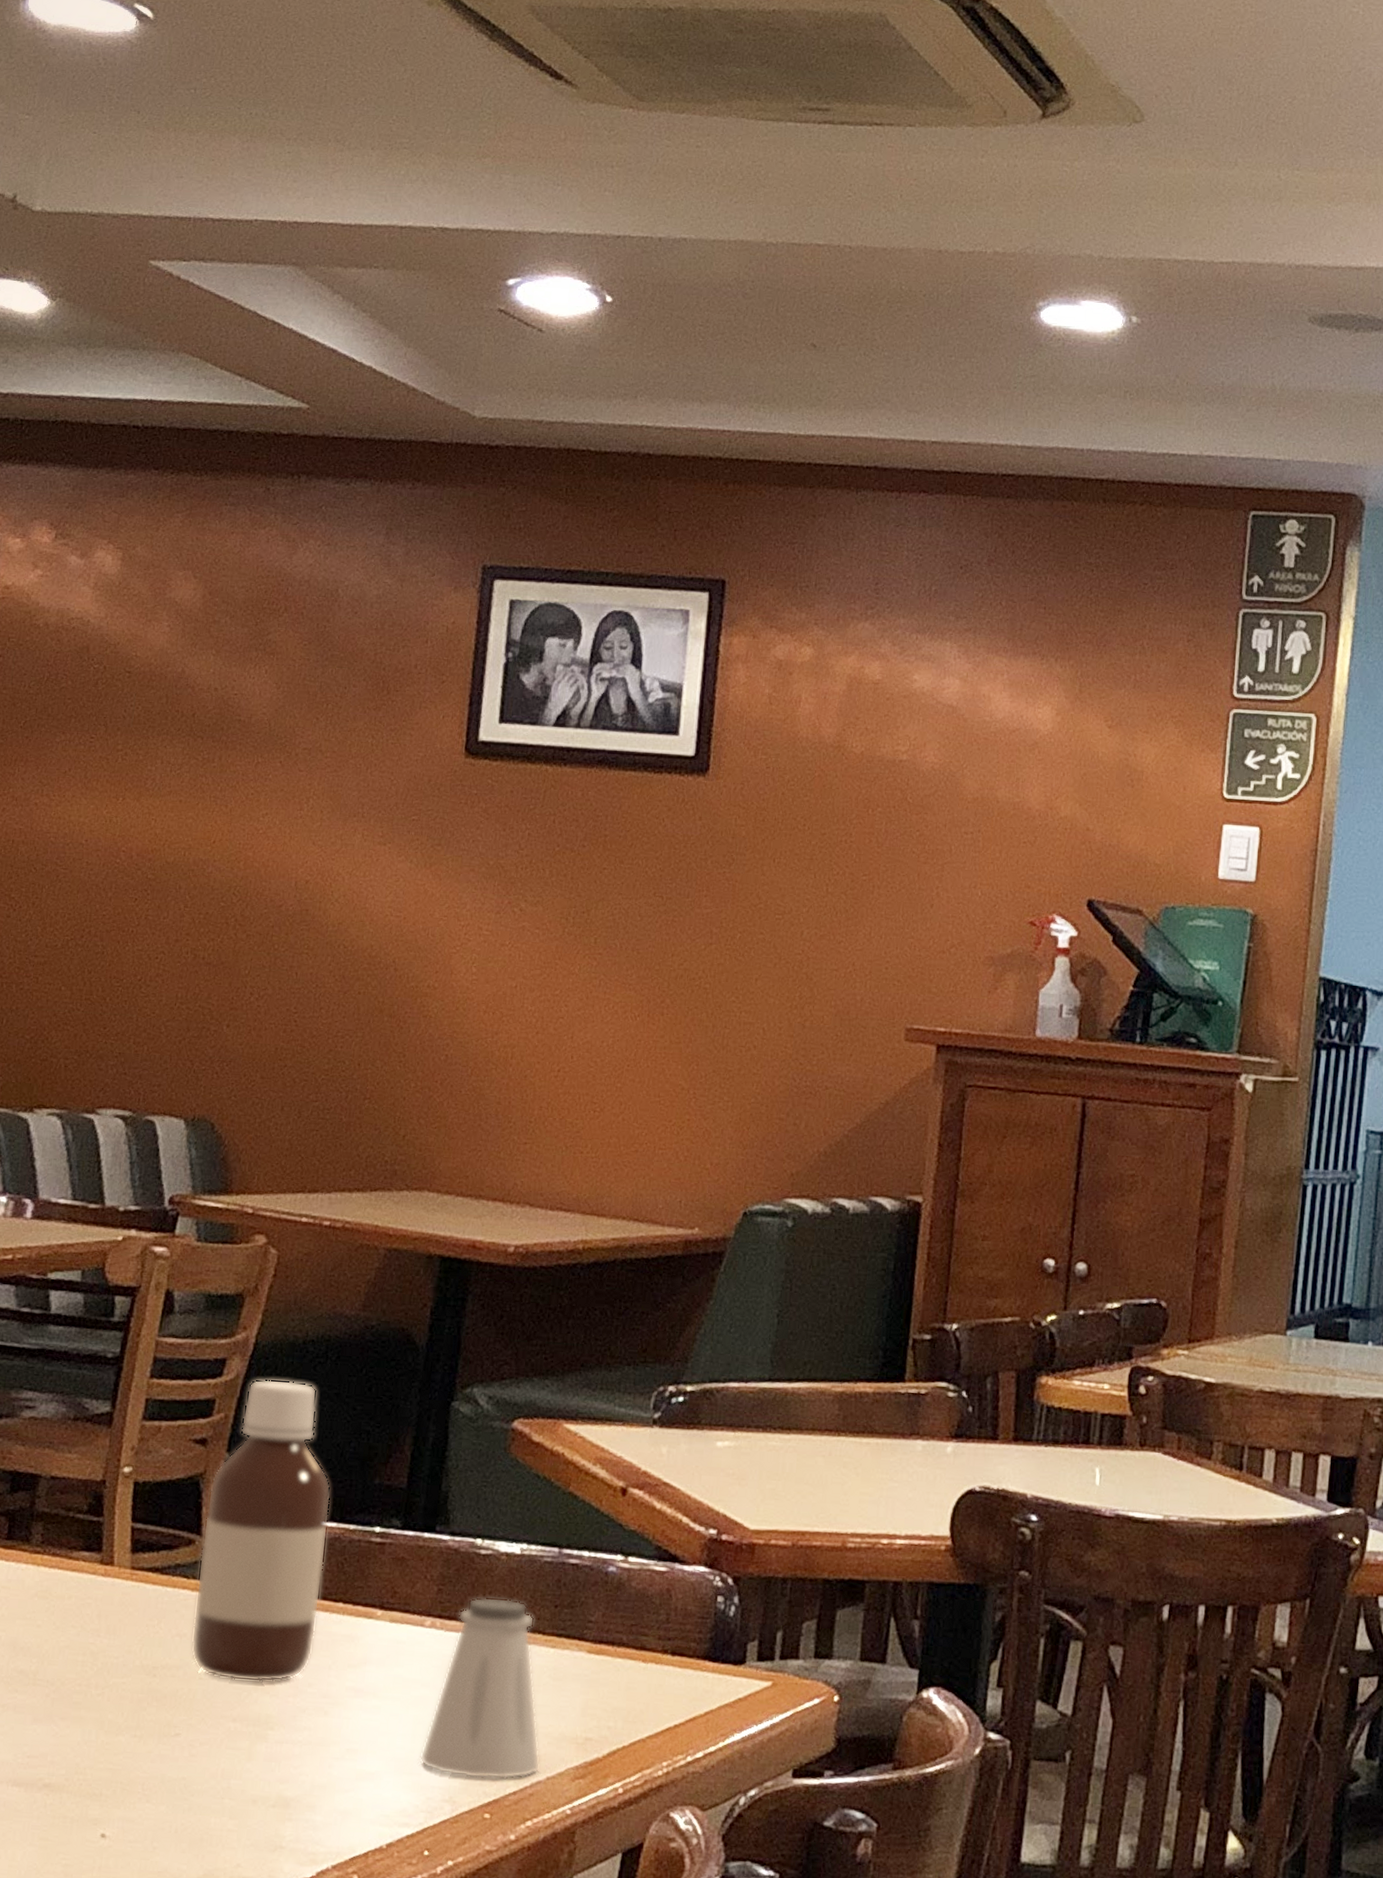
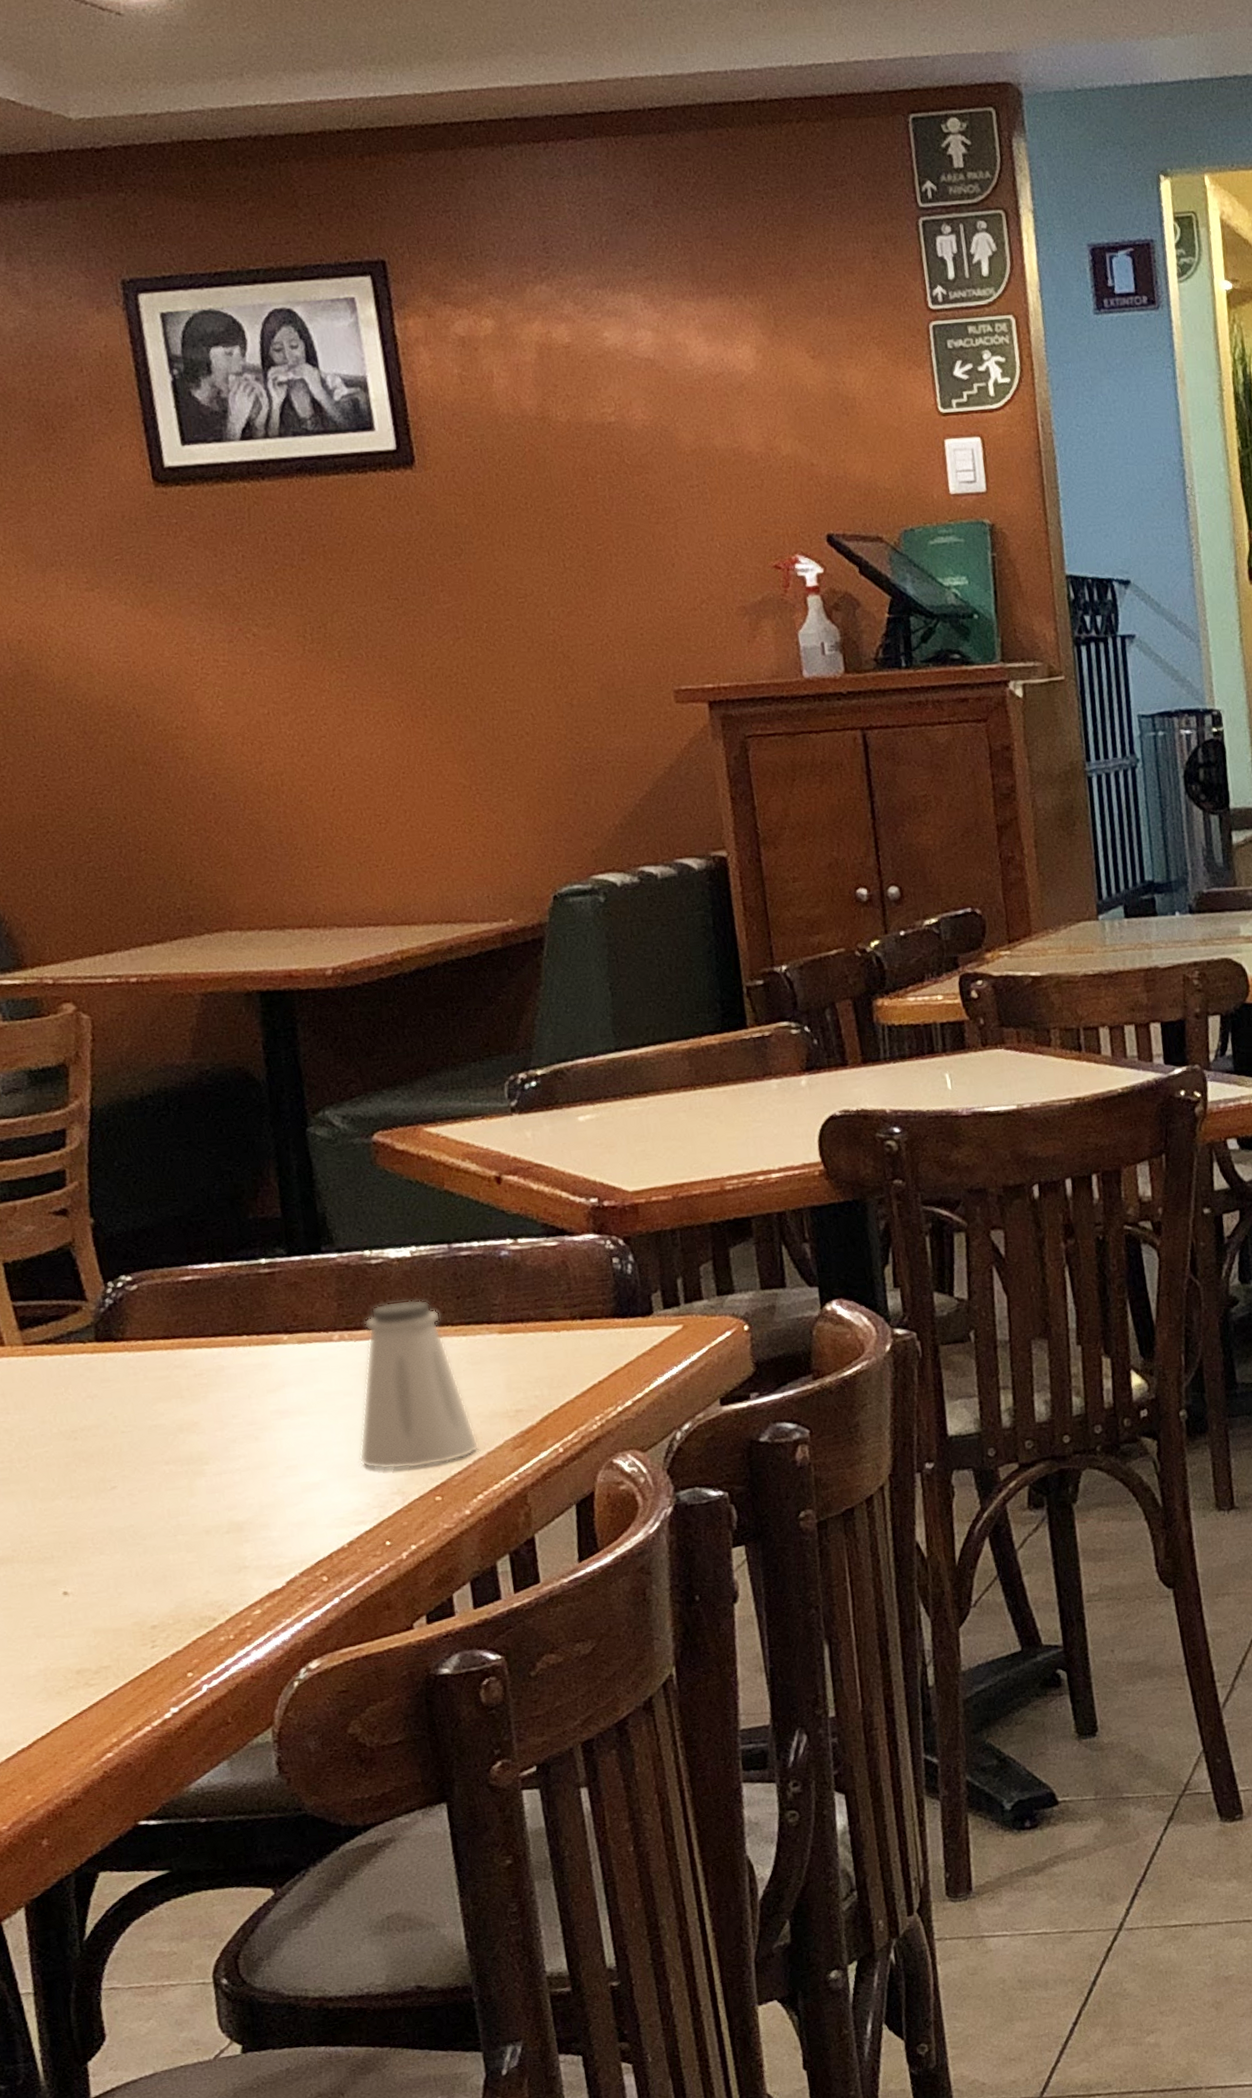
bottle: present [191,1379,331,1683] -> none [82,1137,229,1428]

